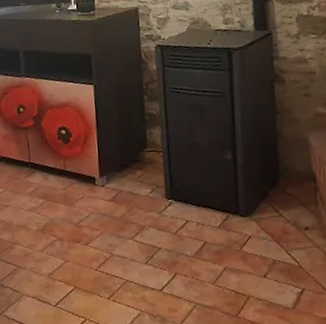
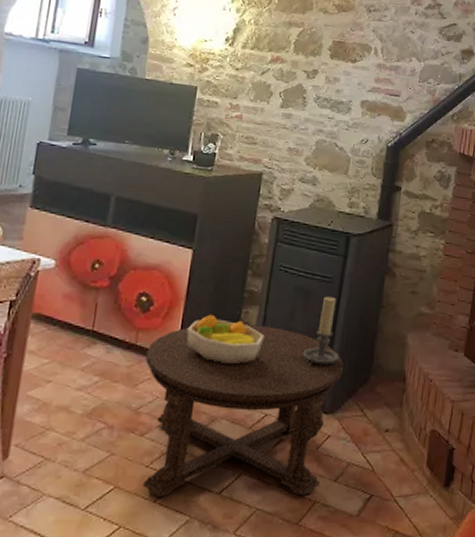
coffee table: none [75,142,252,294] -> present [143,324,344,496]
fruit bowl: none [103,138,171,180] -> present [186,314,264,365]
candle holder: none [209,109,245,174] -> present [302,296,340,366]

